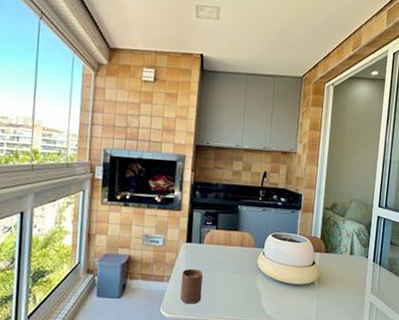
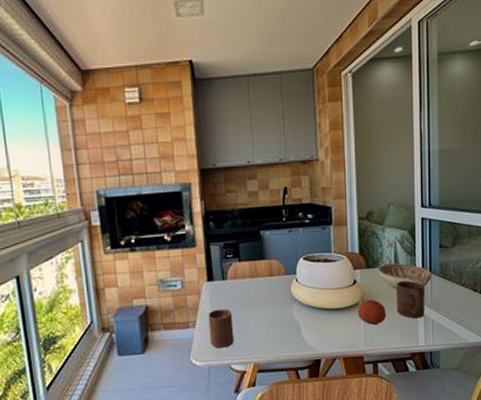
fruit: none [312,280,338,304] -> present [357,299,387,325]
decorative bowl: none [334,250,382,277] -> present [377,262,433,289]
cup: none [347,268,373,304] -> present [396,280,425,319]

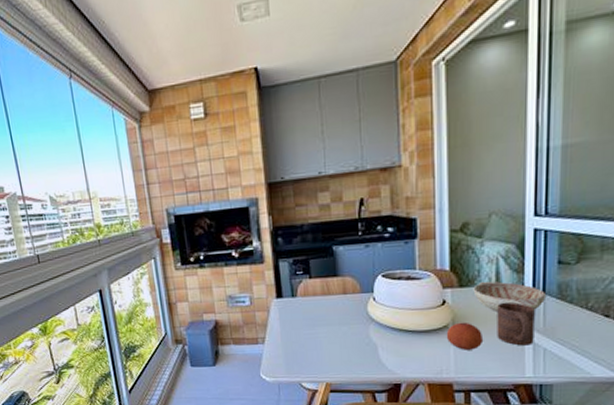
cup: present [208,308,234,348] -> none [277,326,305,366]

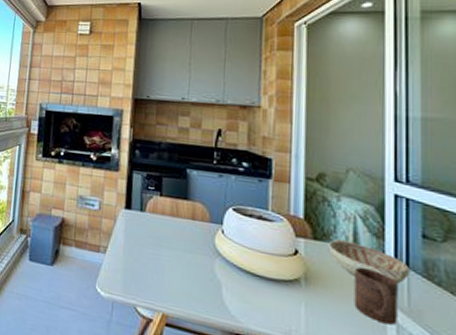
fruit: present [446,322,484,350] -> none [297,278,339,315]

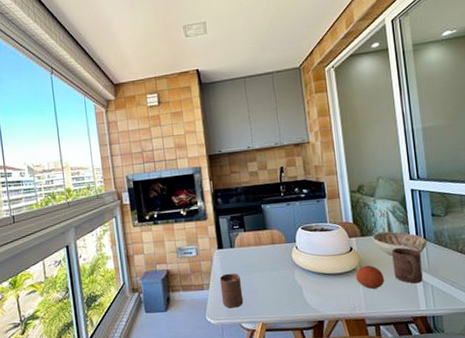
cup: none [118,240,146,286] -> present [219,273,244,308]
fruit: none [297,278,339,315] -> present [355,265,385,289]

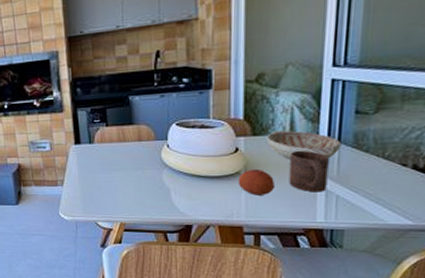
cup: present [219,273,244,308] -> none [75,170,101,206]

